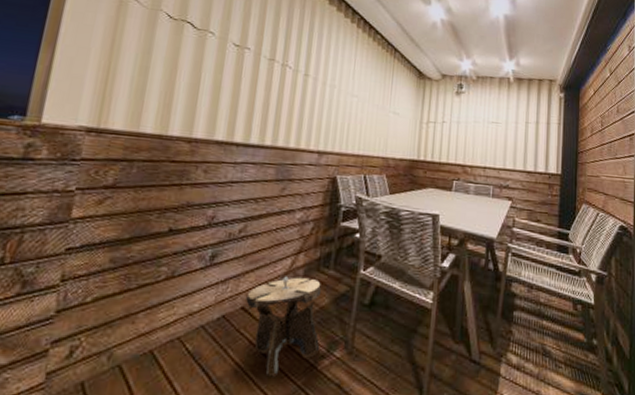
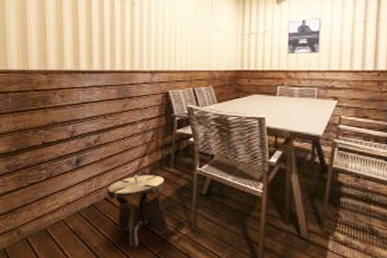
wall art: none [464,113,497,150] -> present [287,18,321,54]

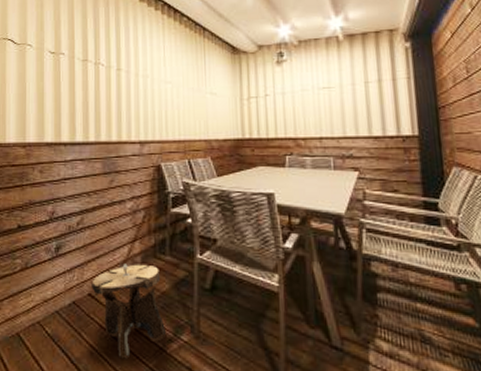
wall art: present [287,18,321,54] -> none [291,79,331,120]

